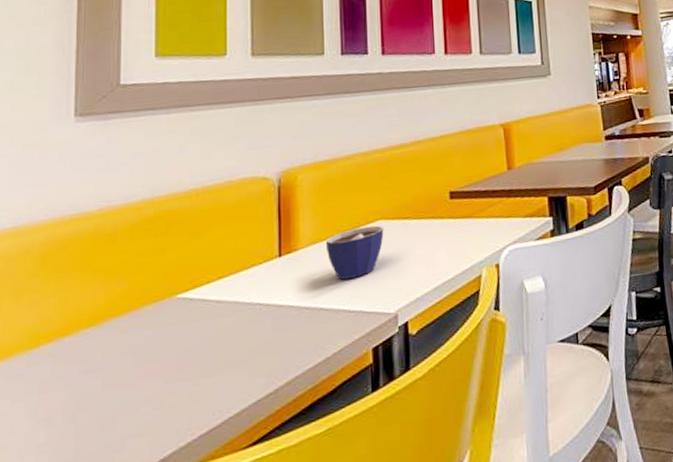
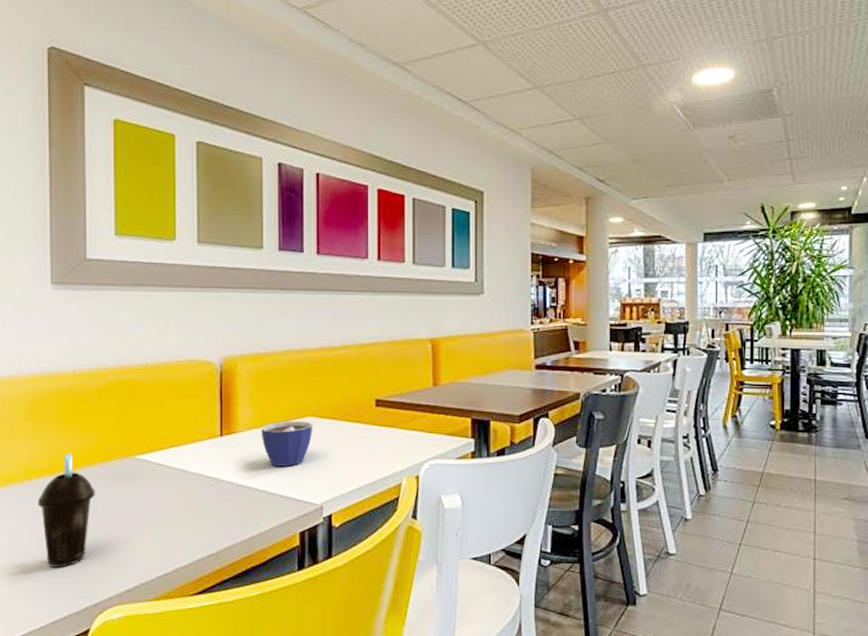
cup: none [45,306,123,452] -> present [37,454,95,568]

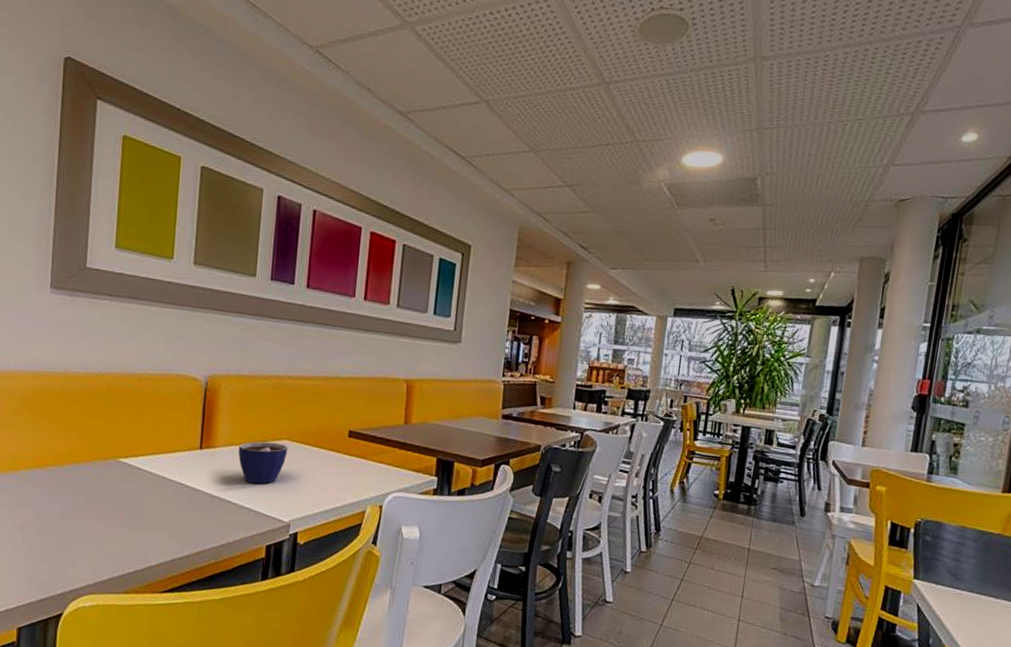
cup: present [37,454,95,568] -> none [22,449,78,554]

